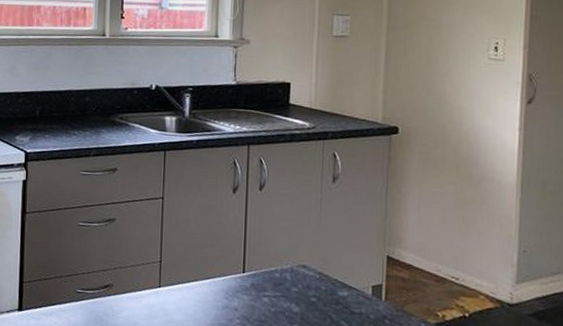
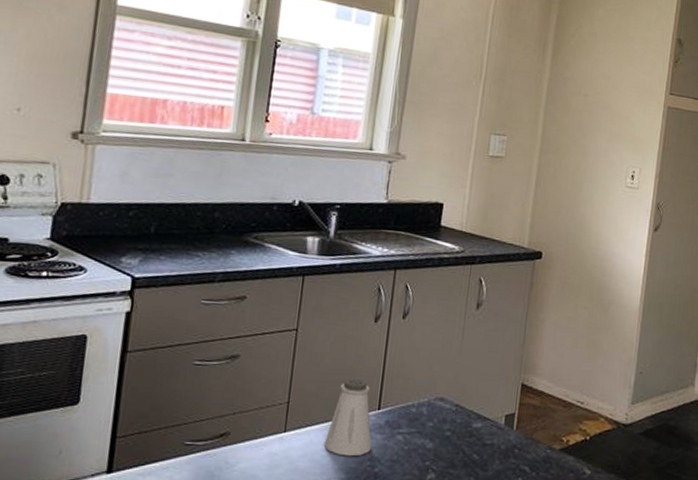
saltshaker: none [195,243,240,314] -> present [324,378,372,457]

